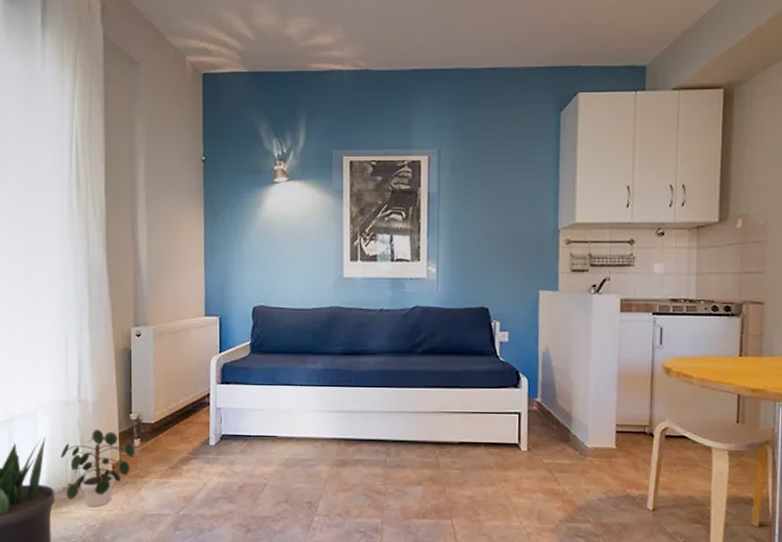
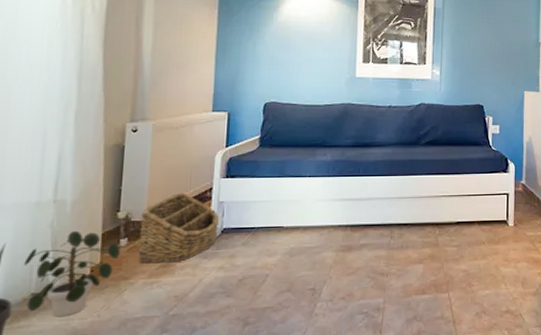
basket: none [149,397,217,465] -> present [137,192,219,263]

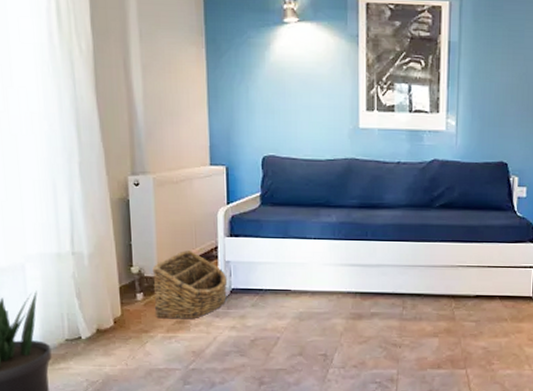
potted plant: present [24,230,120,318] -> none [55,283,138,363]

